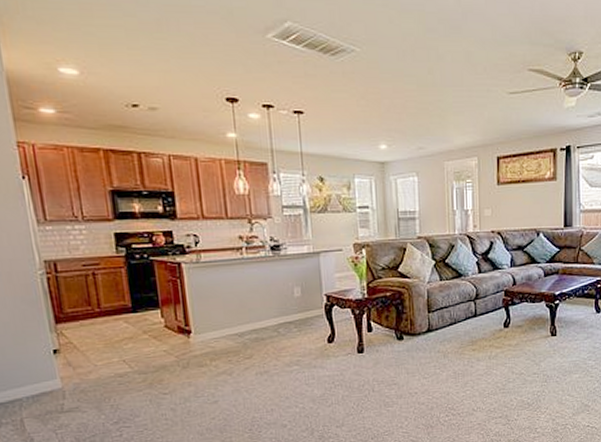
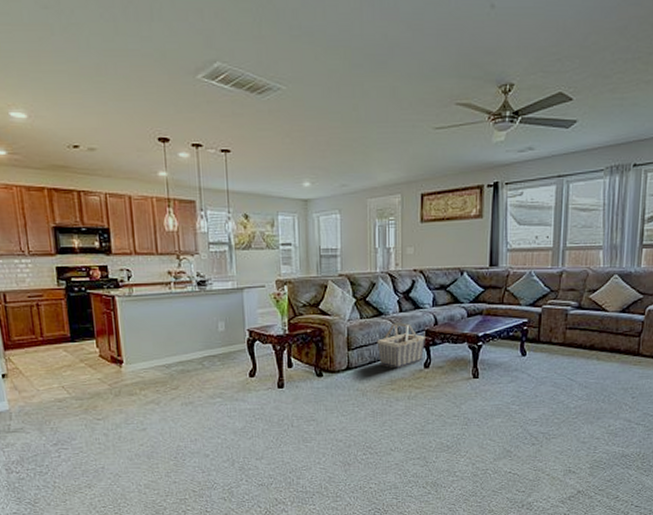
basket: none [457,283,504,330] -> present [377,322,425,369]

